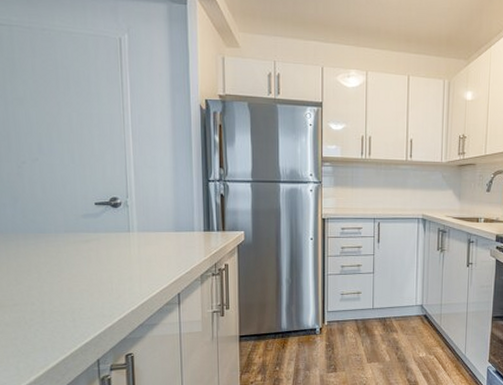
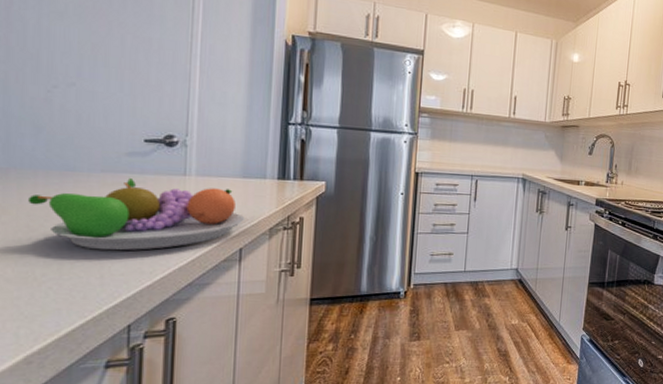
fruit bowl: none [14,236,180,298] -> present [29,177,245,251]

